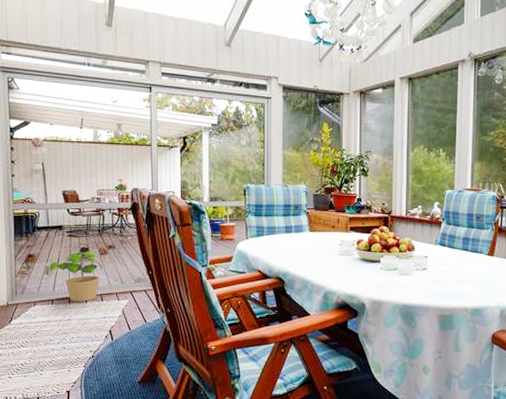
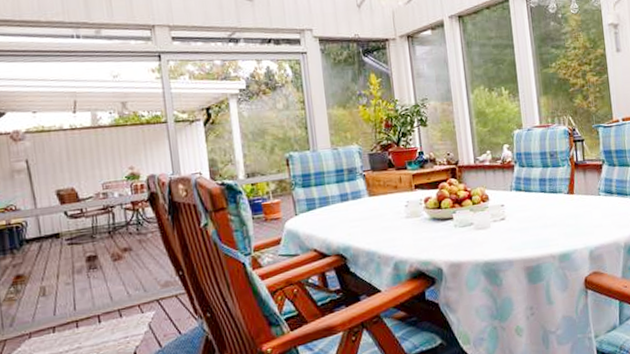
potted plant: present [49,251,103,302] -> none [45,259,119,325]

